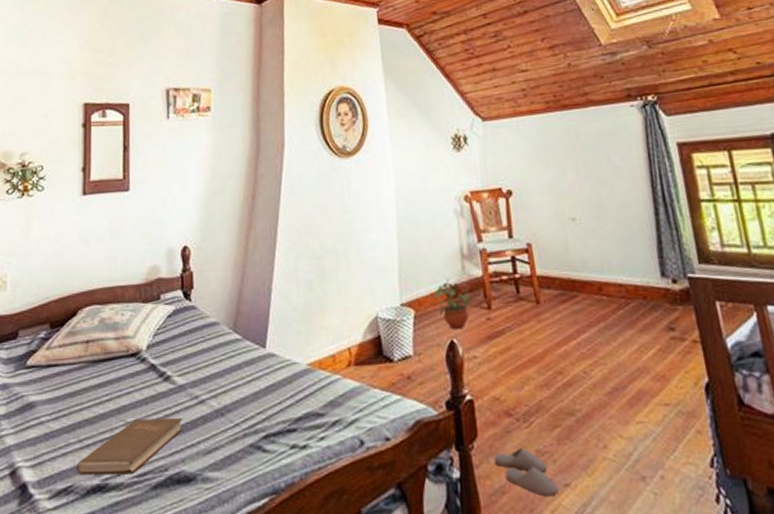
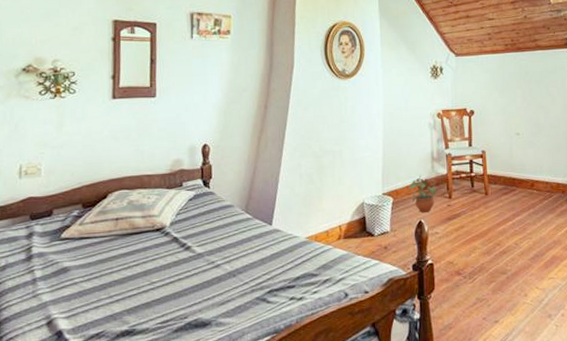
book: present [77,417,184,476] -> none [108,278,201,323]
slippers: present [493,448,560,496] -> none [445,297,491,329]

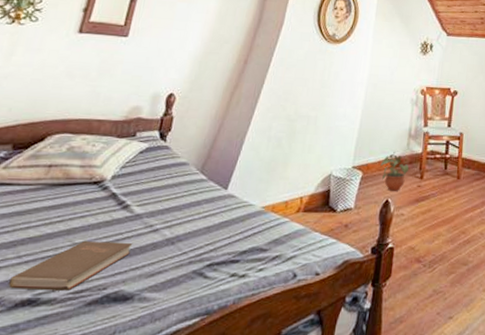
book: none [108,278,201,323] -> present [8,241,133,291]

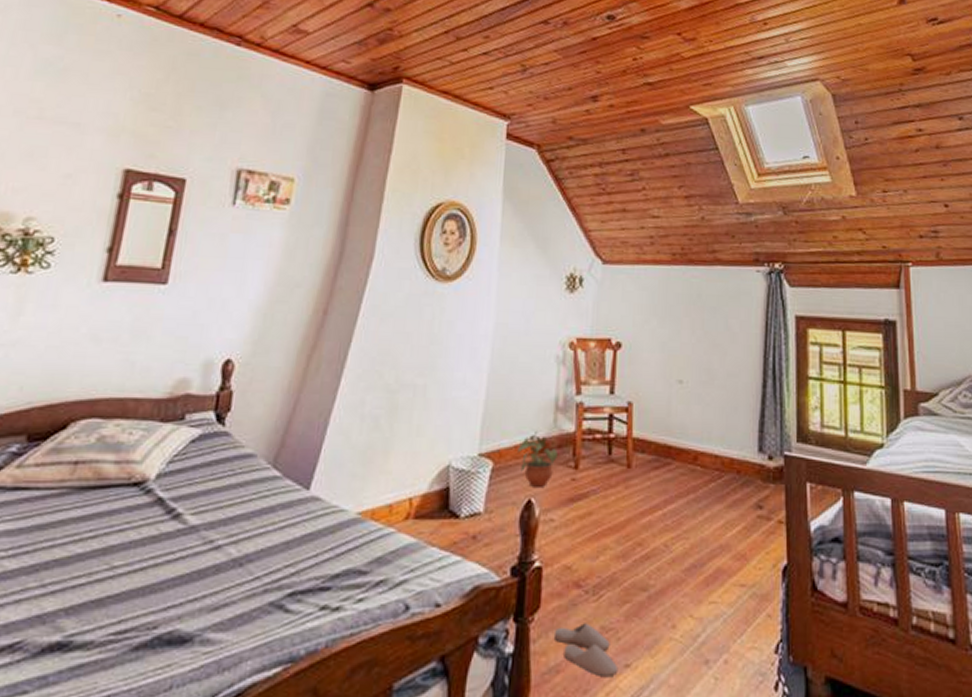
book: present [8,241,133,291] -> none [32,564,189,631]
slippers: none [399,287,445,325] -> present [553,623,619,676]

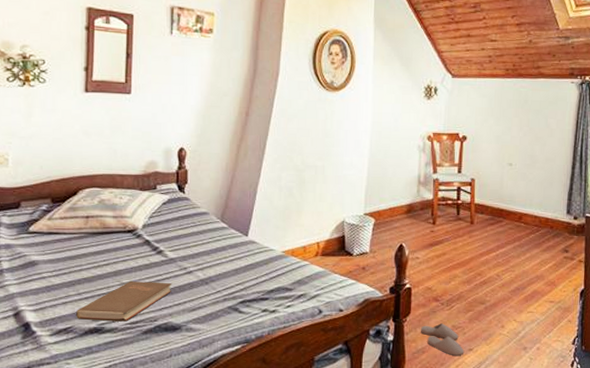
book: none [32,564,189,631] -> present [76,281,172,322]
potted plant: present [517,430,557,487] -> none [392,198,420,236]

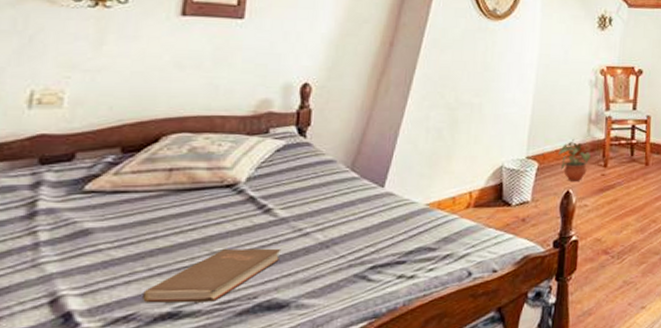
potted plant: none [392,198,420,236] -> present [558,138,590,181]
slippers: present [420,323,465,355] -> none [587,279,637,316]

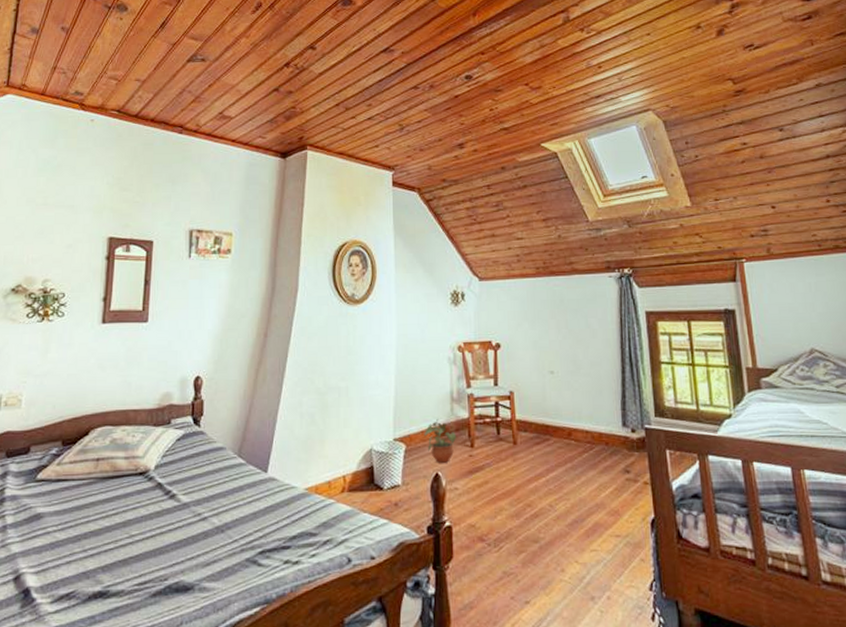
book: present [143,248,282,303] -> none [80,532,185,583]

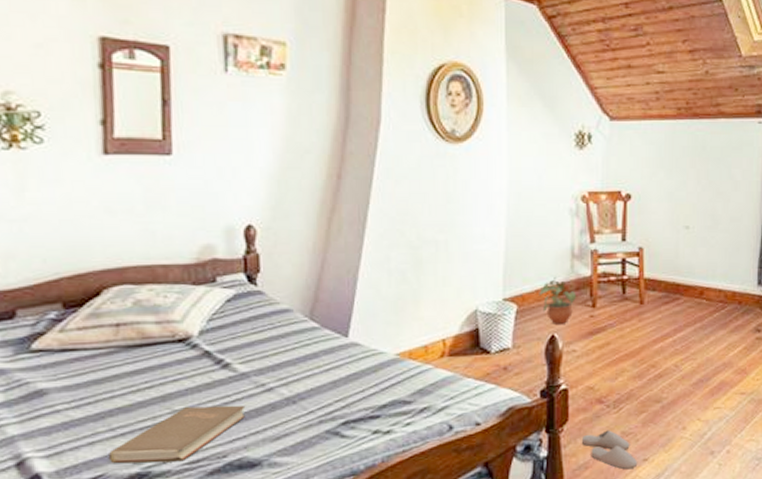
book: none [80,532,185,583] -> present [109,405,247,464]
slippers: none [465,569,520,611] -> present [581,430,638,469]

